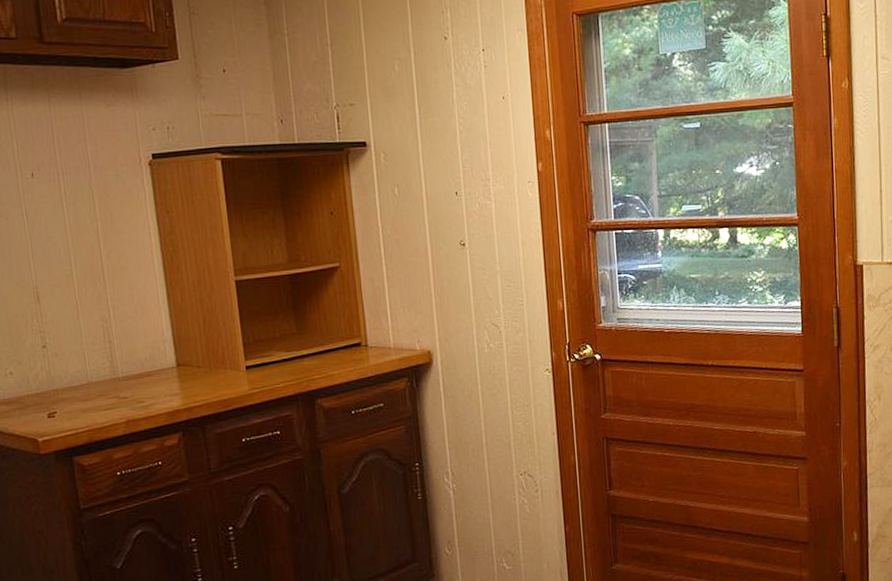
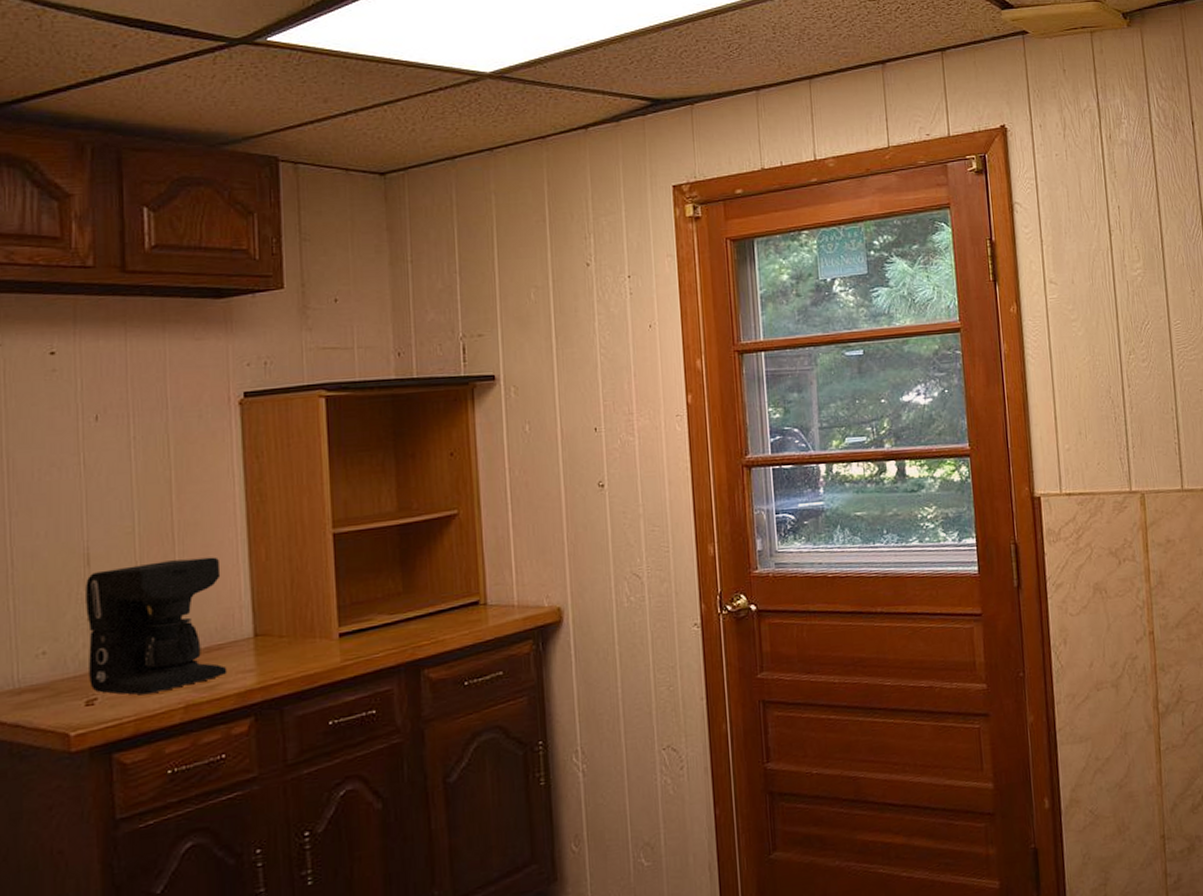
coffee maker: none [38,298,158,411] -> present [86,557,227,695]

